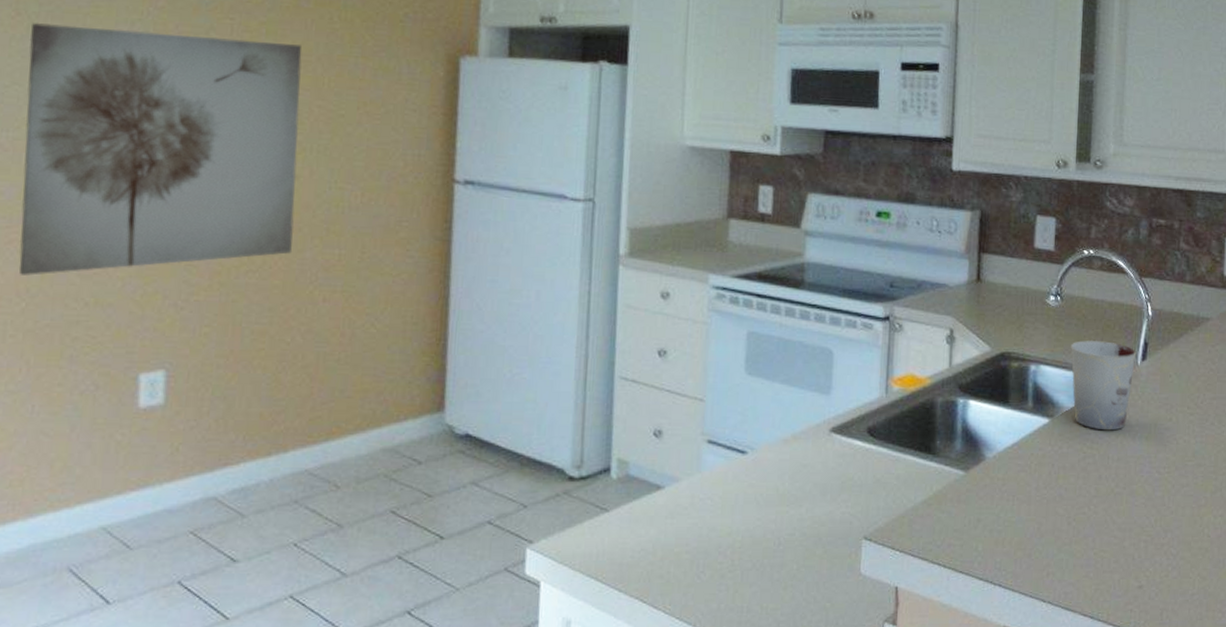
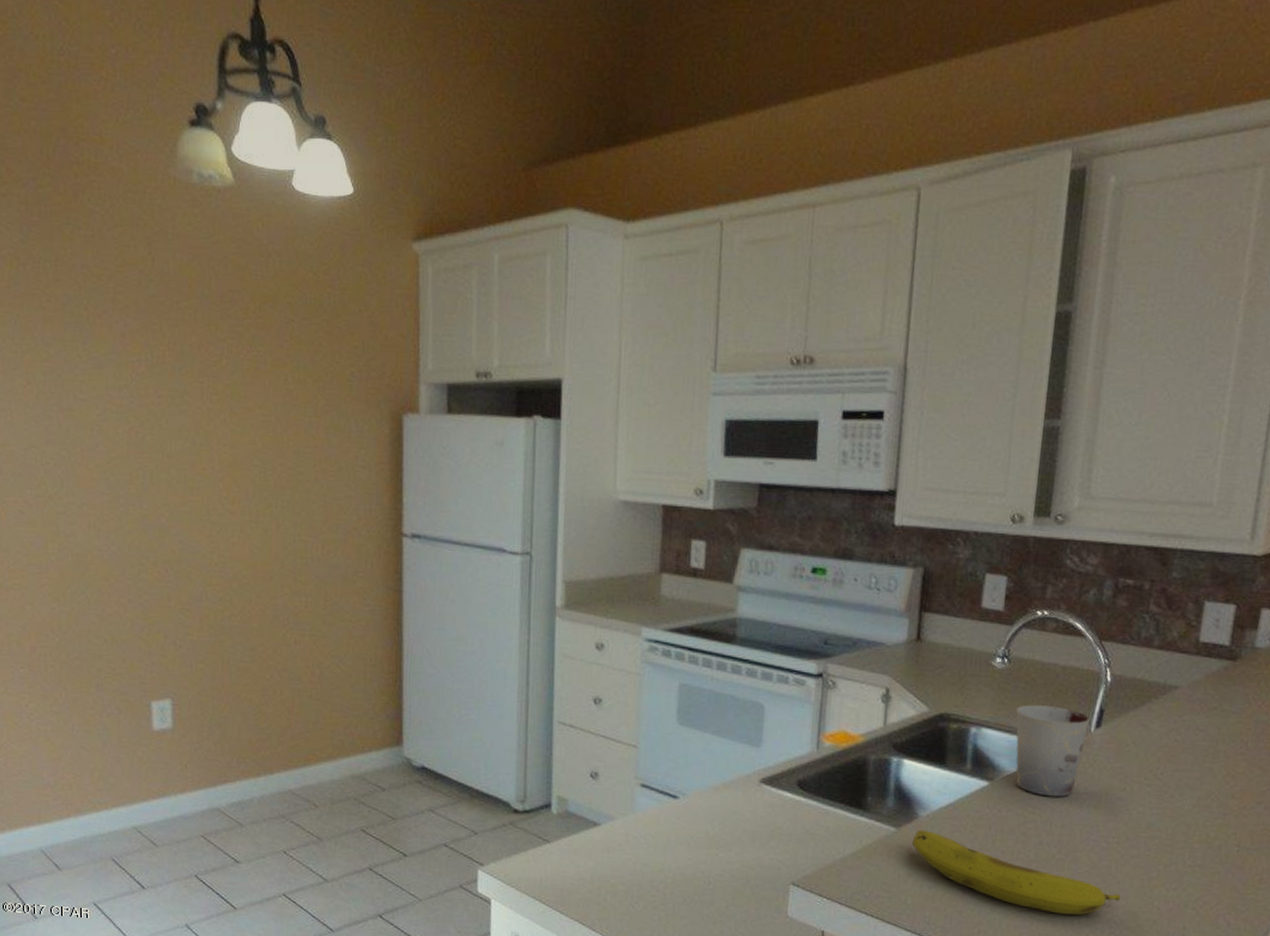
wall art: present [19,22,302,276] -> none [39,390,267,615]
fruit: none [980,471,1175,549] -> present [912,829,1121,916]

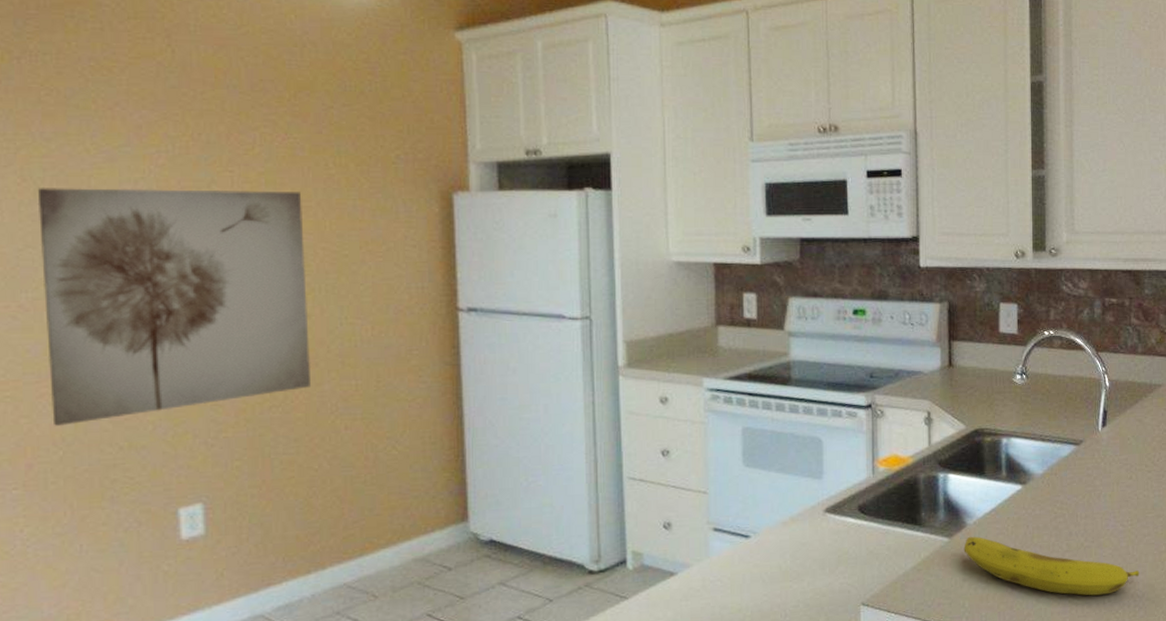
wall art: none [39,390,267,615] -> present [37,187,312,426]
cup: present [1016,705,1090,797] -> none [1038,412,1097,492]

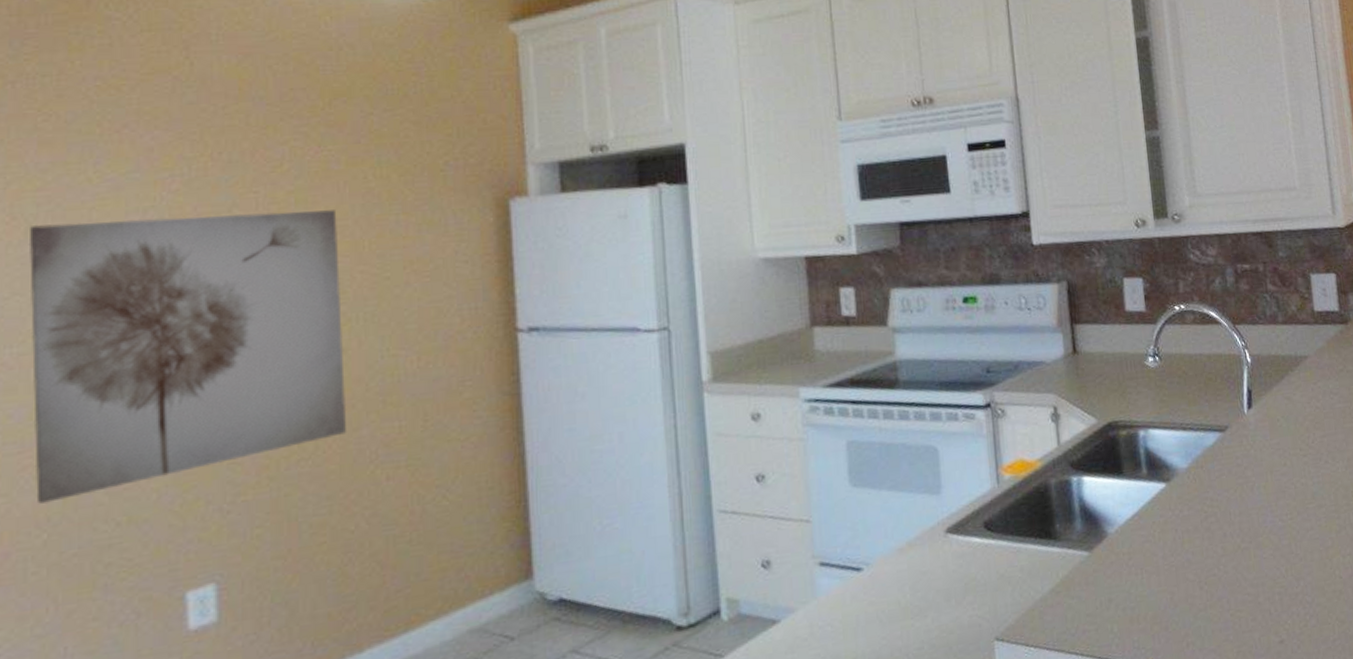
fruit: present [963,536,1140,596] -> none [1106,547,1307,607]

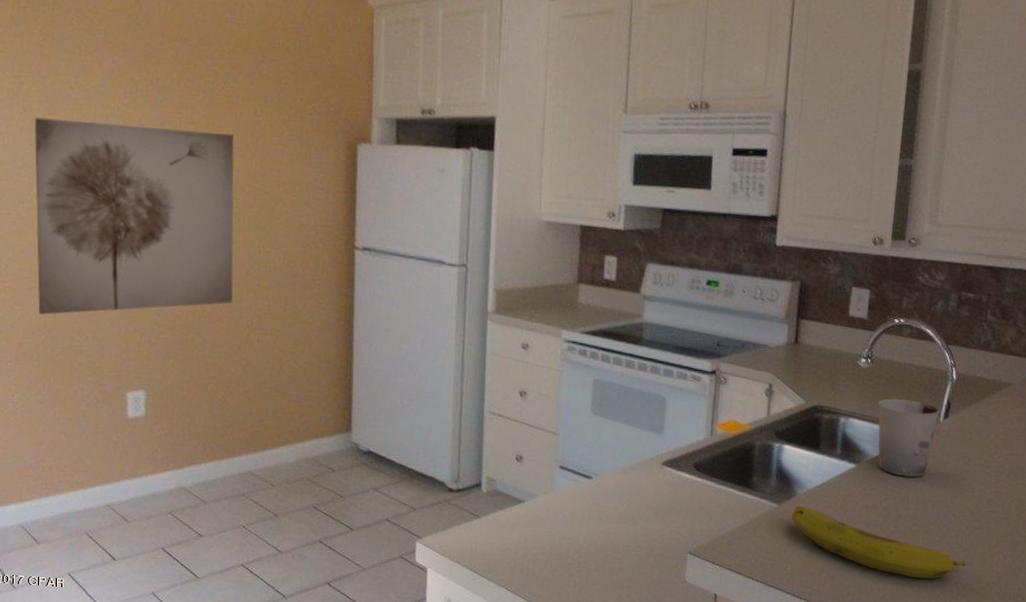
fruit: none [1106,547,1307,607] -> present [791,505,967,579]
cup: none [1176,395,1242,487] -> present [878,398,940,478]

